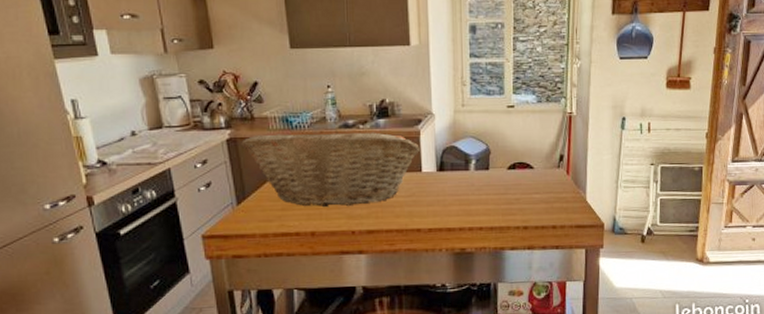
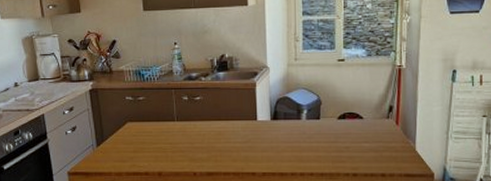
fruit basket: present [241,130,421,207] -> none [101,82,256,150]

